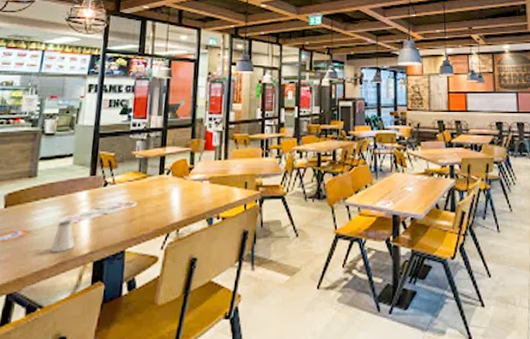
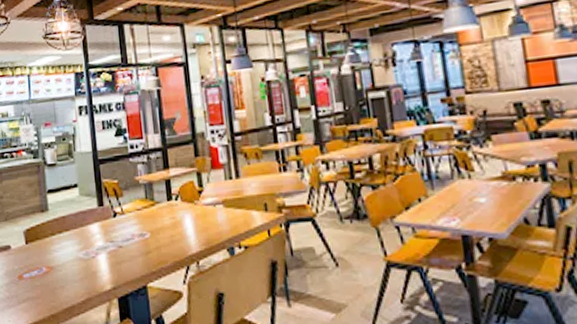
saltshaker: present [50,221,75,252] -> none [75,255,97,288]

